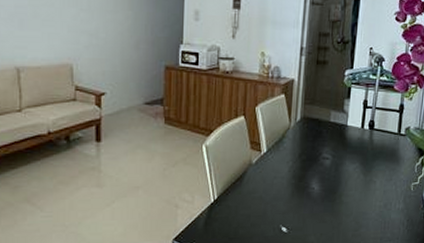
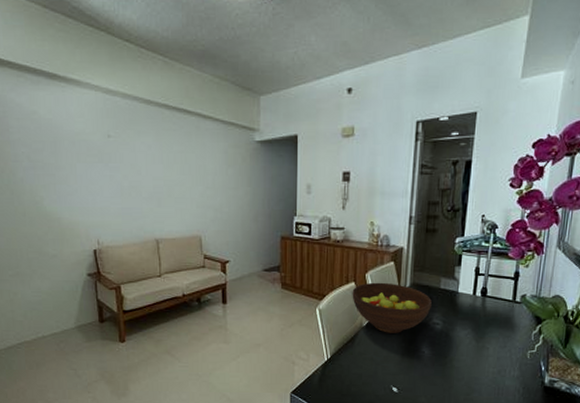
fruit bowl: none [241,116,322,170] -> present [352,282,432,333]

